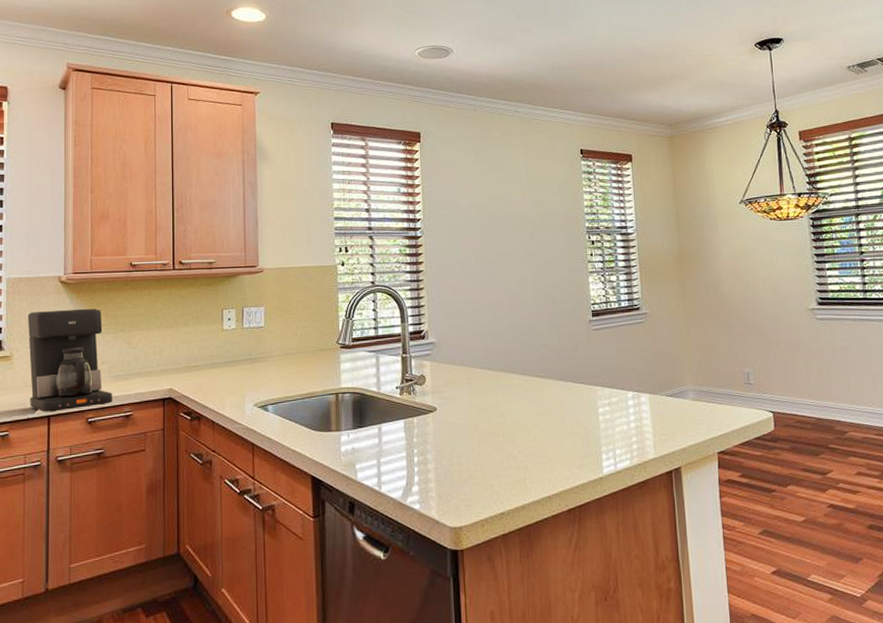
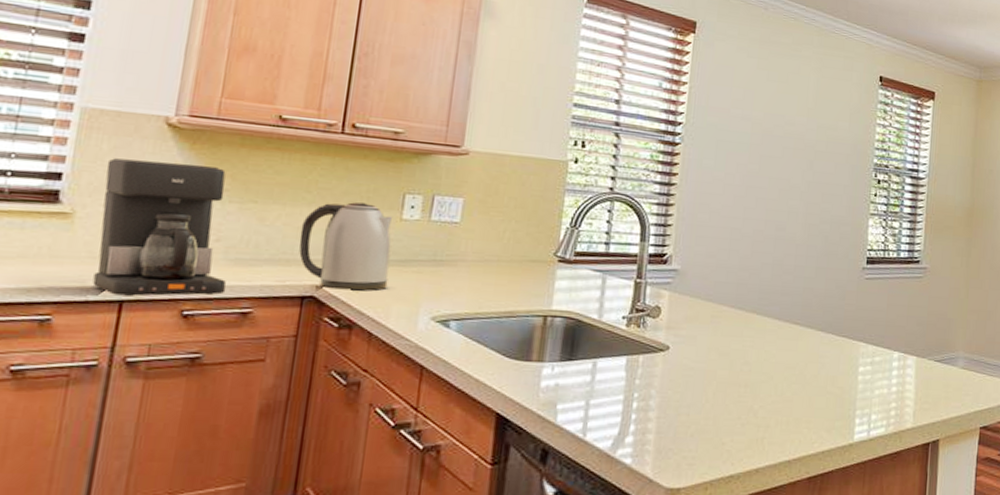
kettle: none [156,321,220,391] -> present [299,202,393,291]

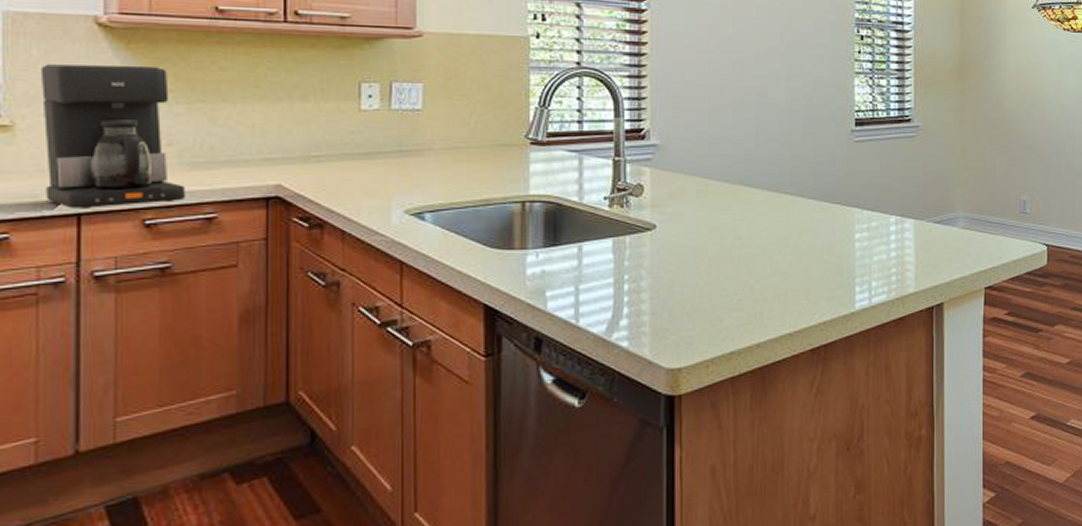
kettle: present [299,202,393,291] -> none [255,95,355,188]

